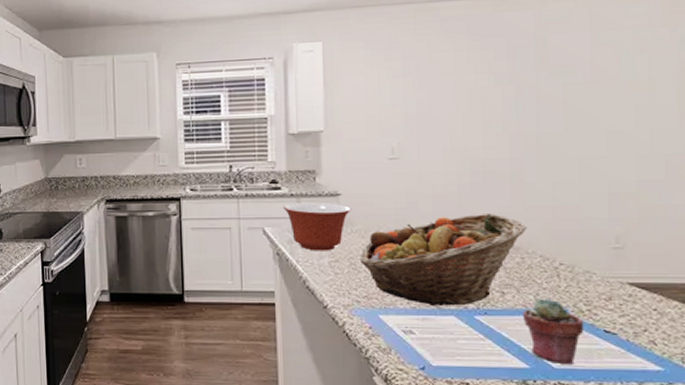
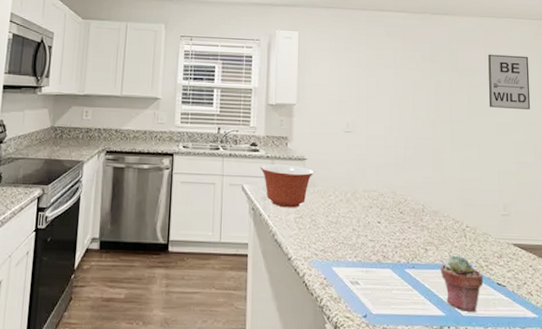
fruit basket: present [359,214,527,306] -> none [319,182,443,260]
wall art: none [595,37,662,112] -> present [488,54,531,109]

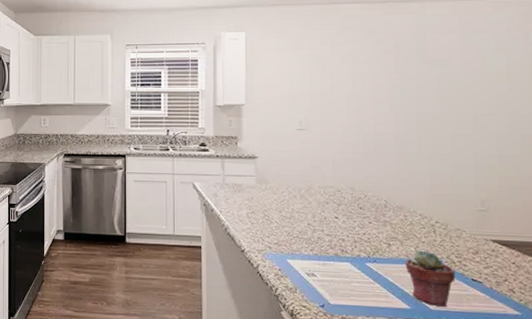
mixing bowl: present [259,164,315,208] -> none [209,163,266,204]
wall art: present [488,54,531,109] -> none [464,40,518,99]

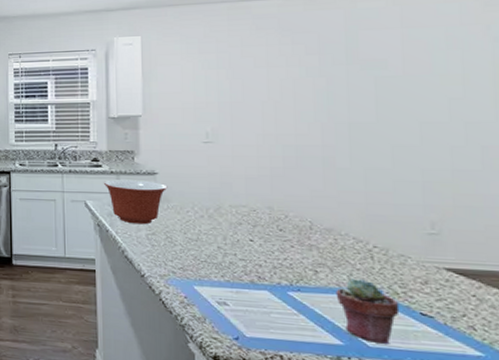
mixing bowl: none [209,163,266,204] -> present [103,180,168,225]

